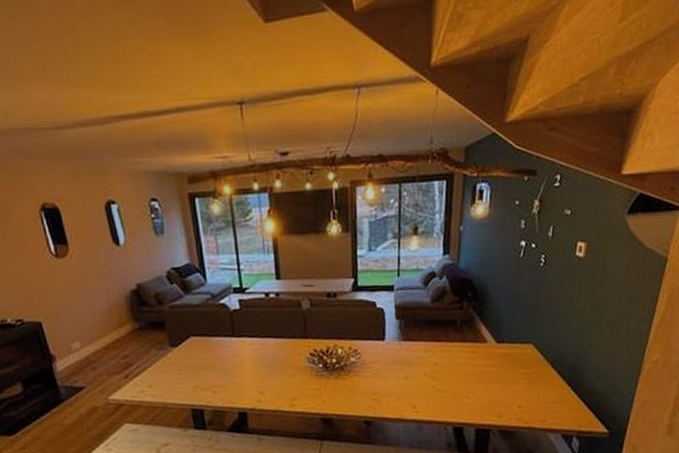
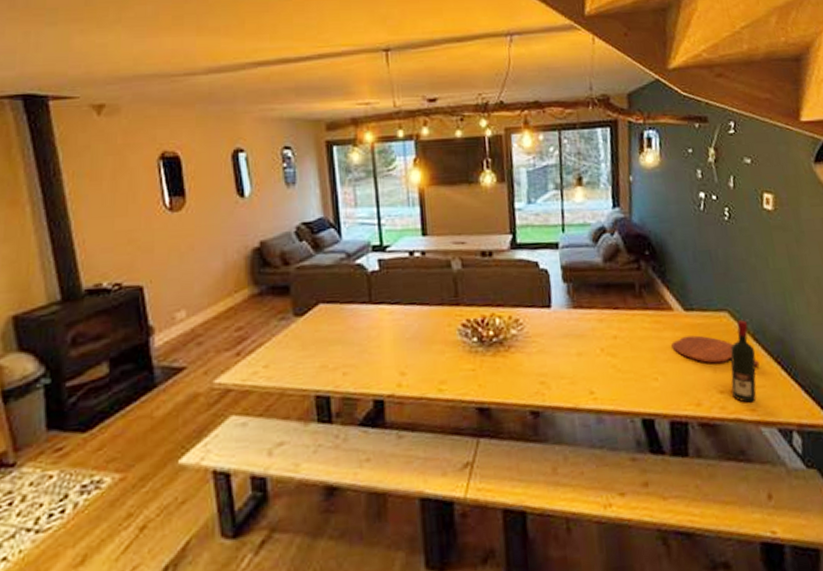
cutting board: none [483,362,553,387] -> present [671,335,759,366]
wine bottle: none [528,350,552,415] -> present [730,320,757,403]

